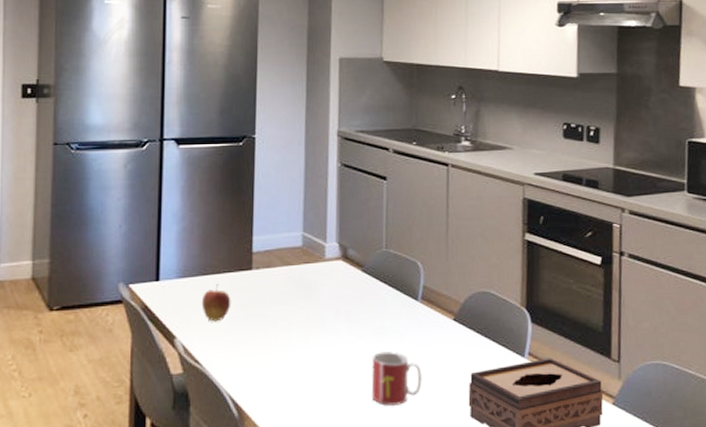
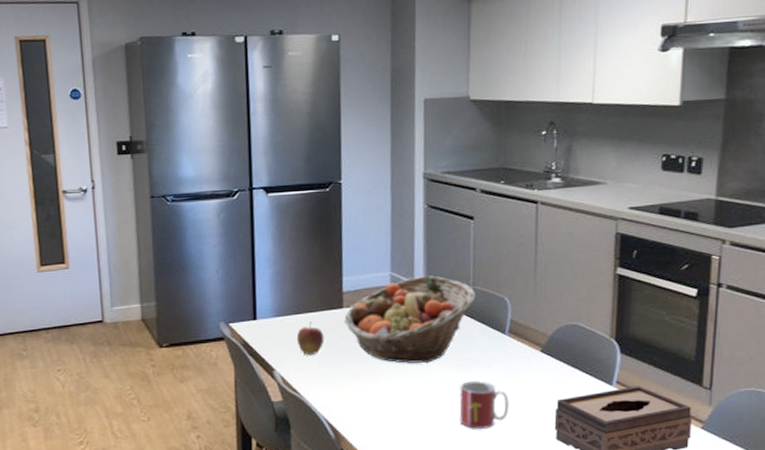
fruit basket: none [253,237,388,332] -> present [344,275,475,364]

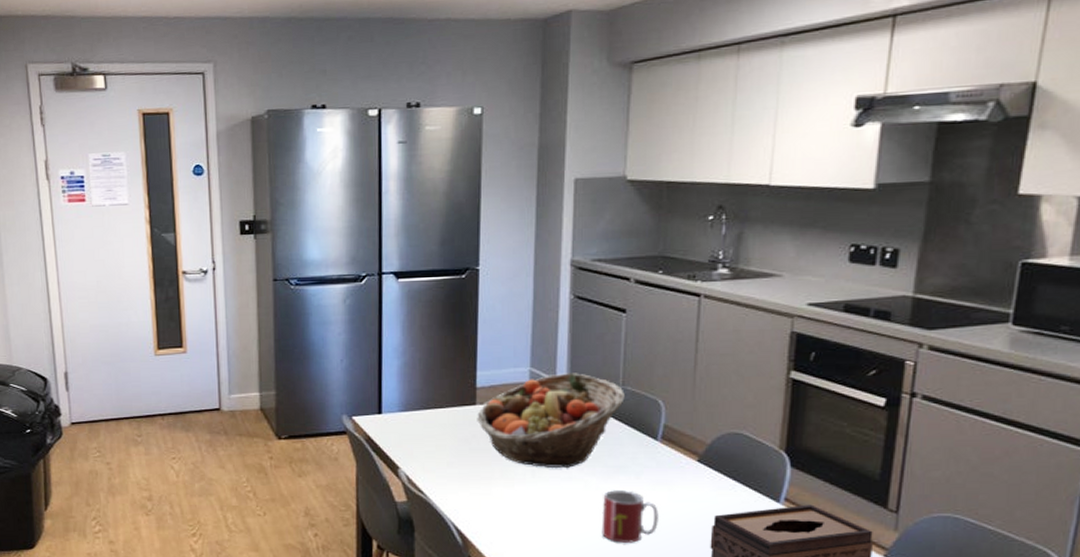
apple: present [296,321,325,356] -> none [424,418,455,454]

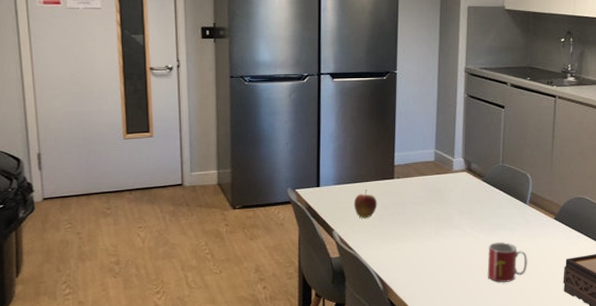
apple: none [424,418,455,454] -> present [353,190,377,219]
fruit basket: present [477,373,625,469] -> none [395,154,504,227]

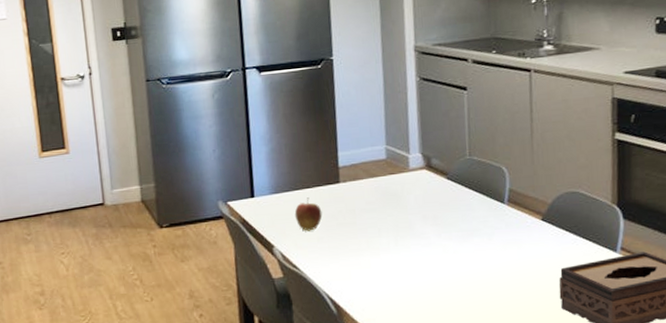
mug: present [487,242,527,282] -> none [460,251,512,300]

